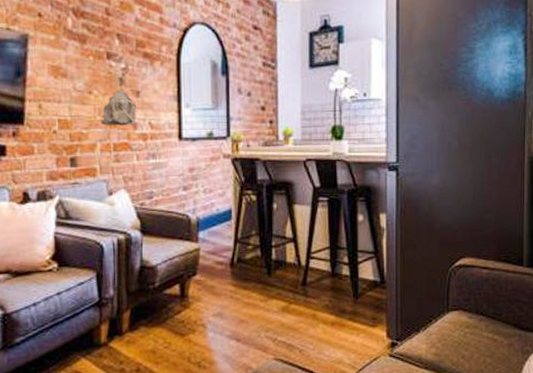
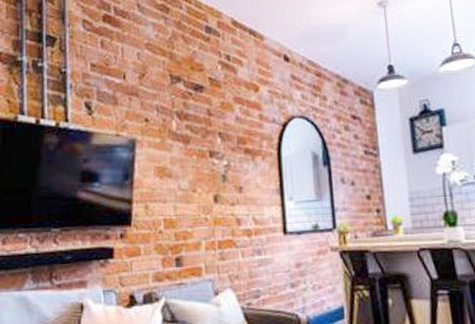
stone relief: present [102,90,136,126] -> none [206,186,240,224]

